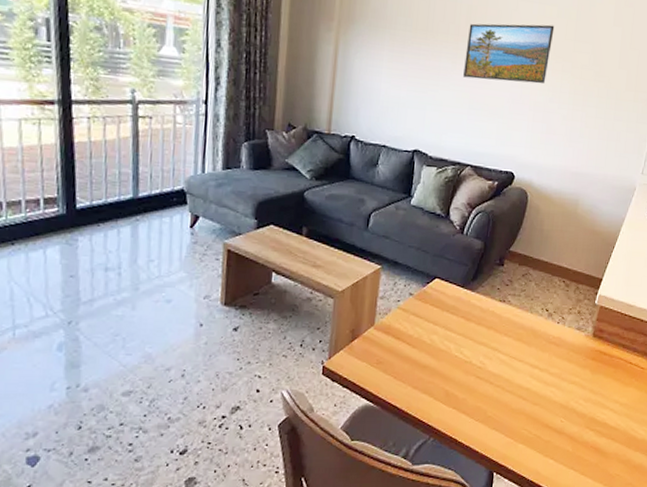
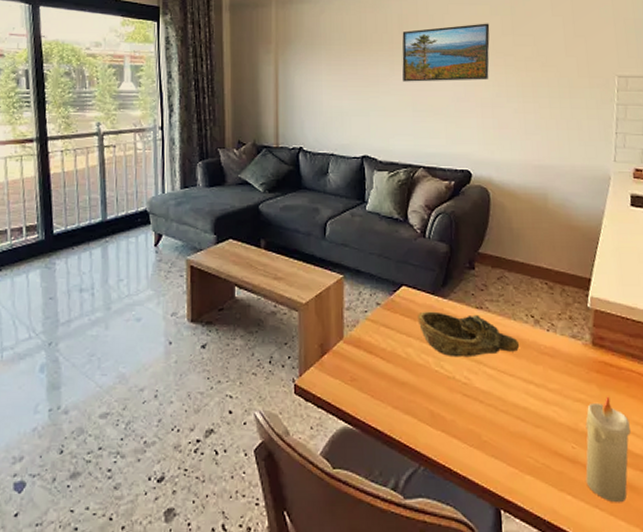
decorative bowl: none [445,302,532,345] -> present [417,311,520,358]
candle: none [567,379,611,465] -> present [585,396,631,503]

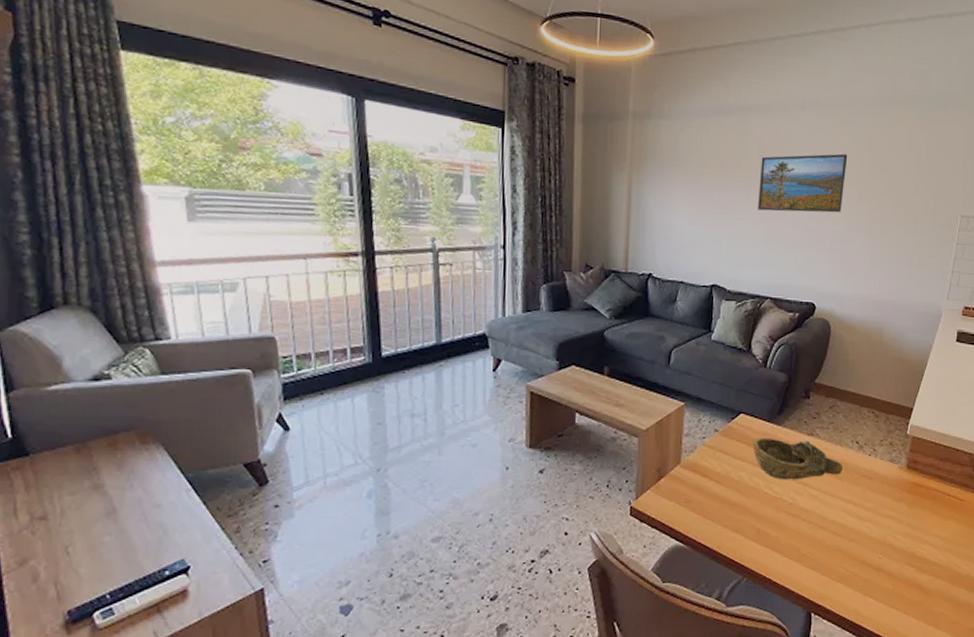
candle: present [585,396,631,503] -> none [887,513,930,604]

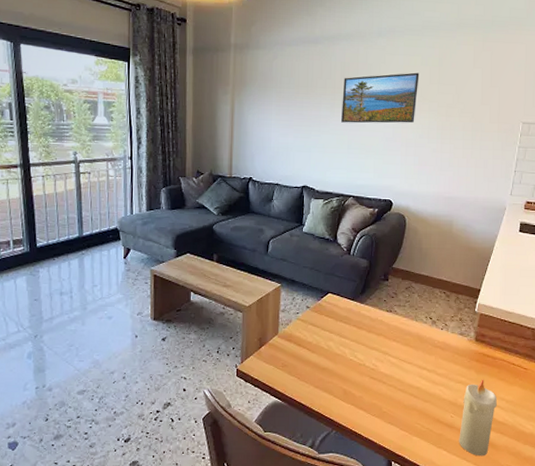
decorative bowl: present [752,437,844,480] -> none [339,313,419,349]
candle: none [887,513,930,604] -> present [459,379,497,456]

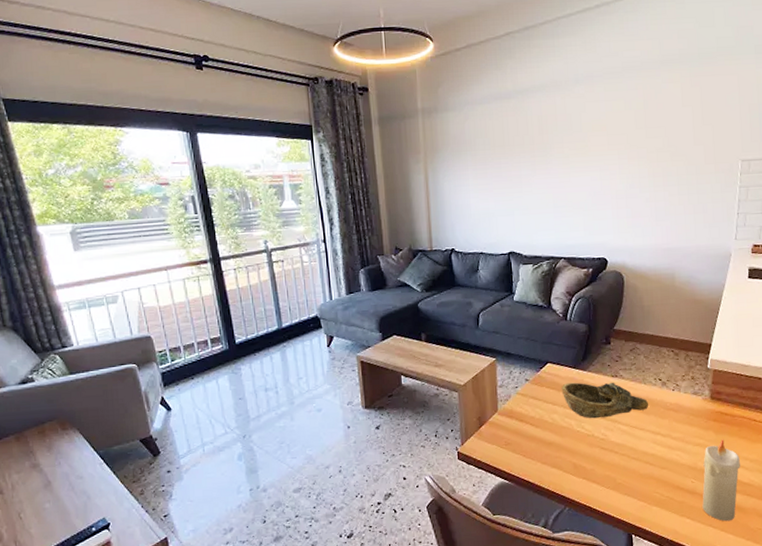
decorative bowl: none [339,313,419,349] -> present [561,382,649,419]
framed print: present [341,72,420,123] -> none [542,118,624,181]

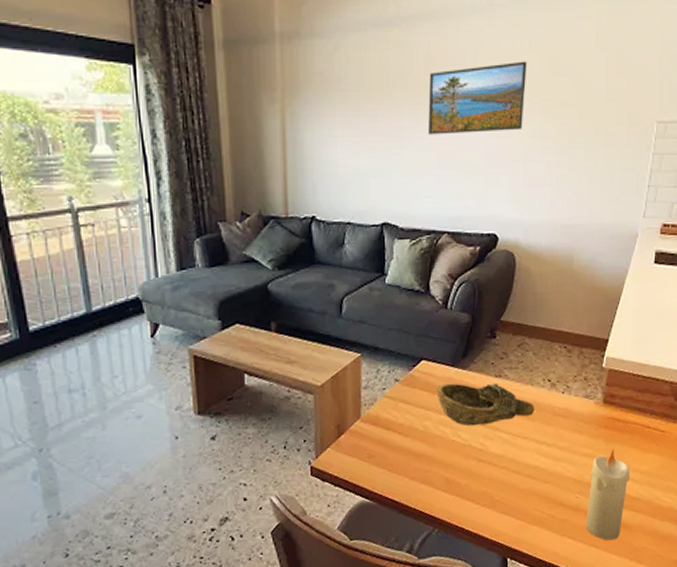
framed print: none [542,118,624,181] -> present [428,61,527,135]

